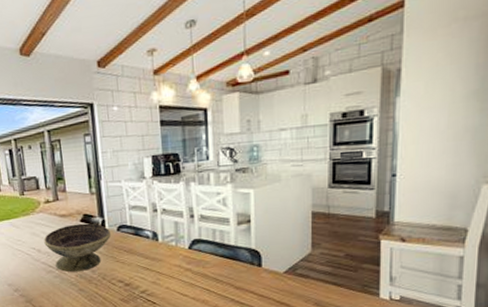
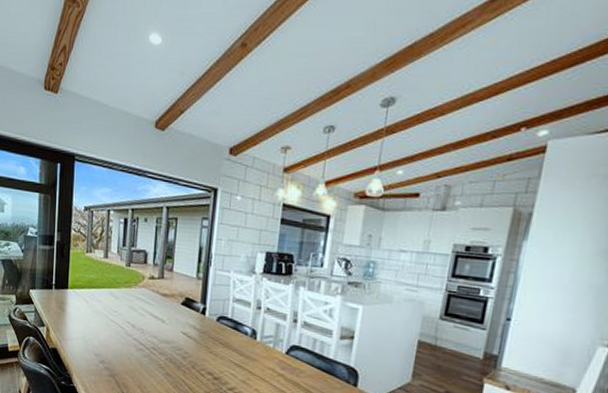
decorative bowl: present [44,223,112,273] -> none [140,305,210,356]

